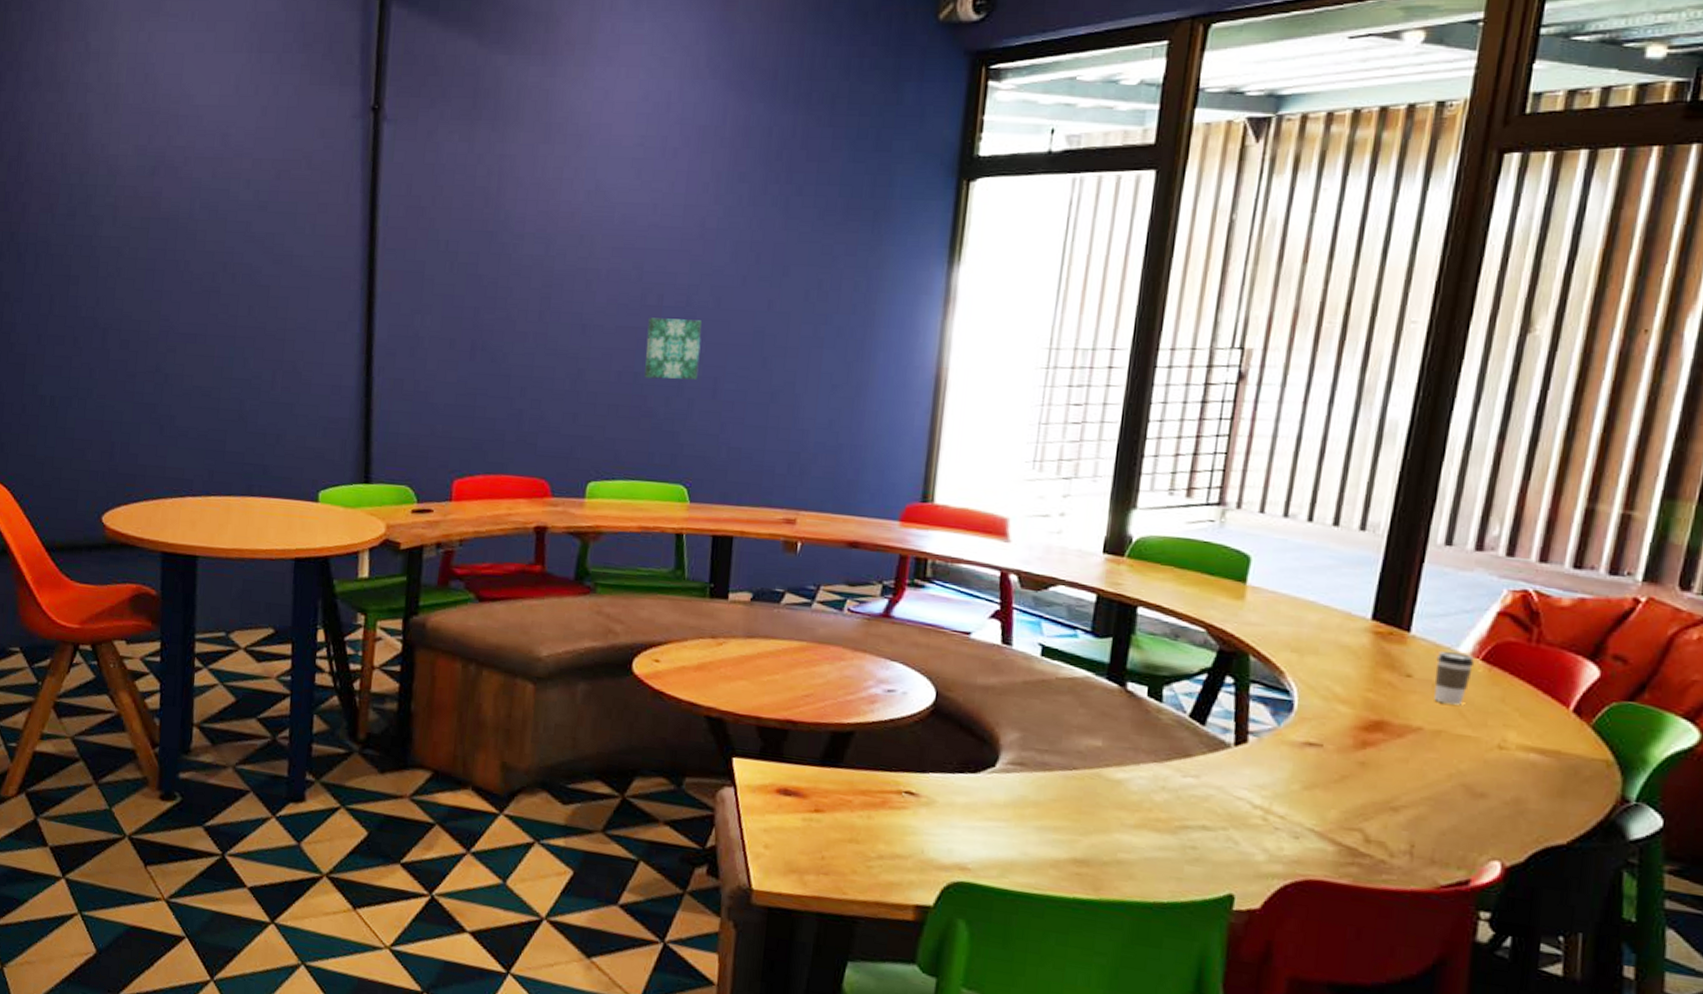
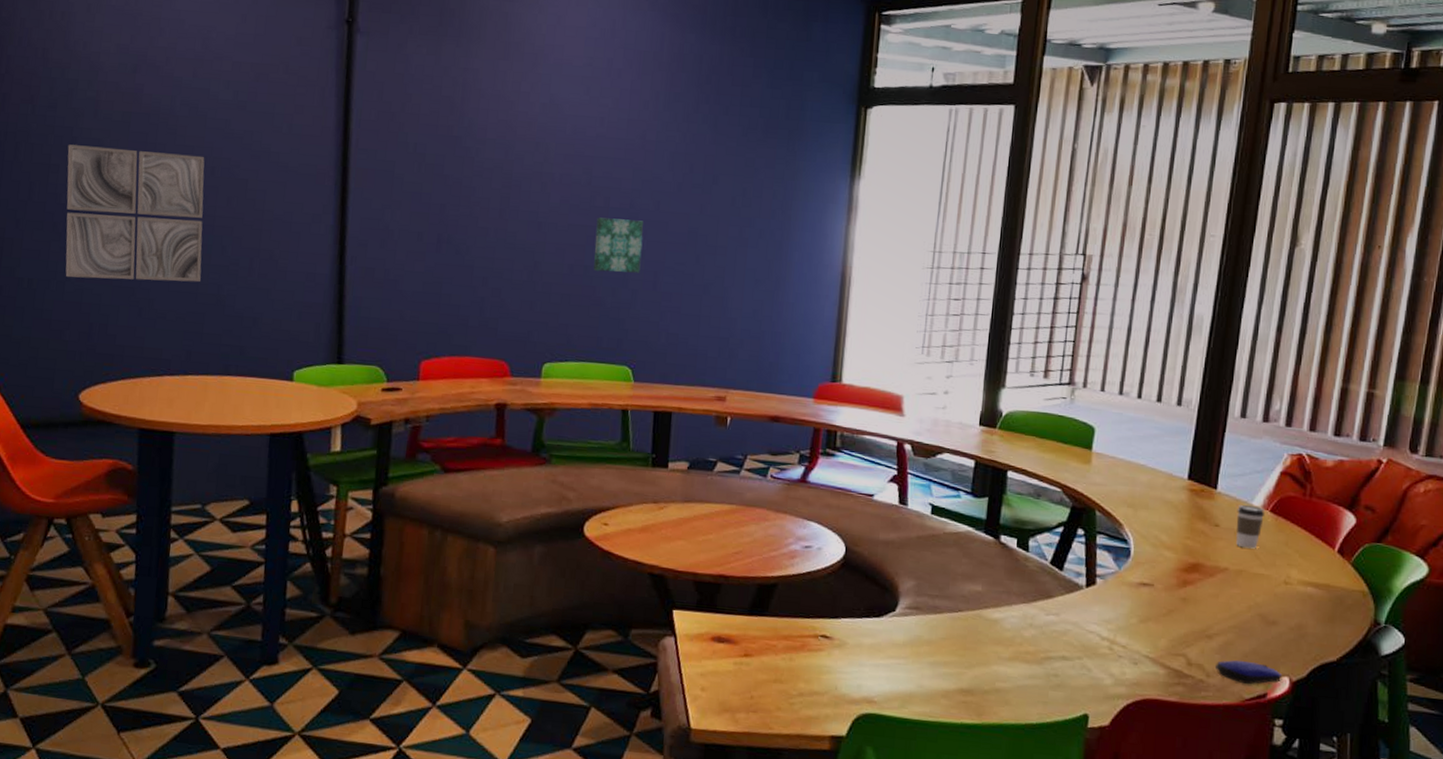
wall art: none [87,254,225,397] -> present [65,144,205,282]
computer mouse: none [1400,838,1492,869] -> present [1214,660,1283,685]

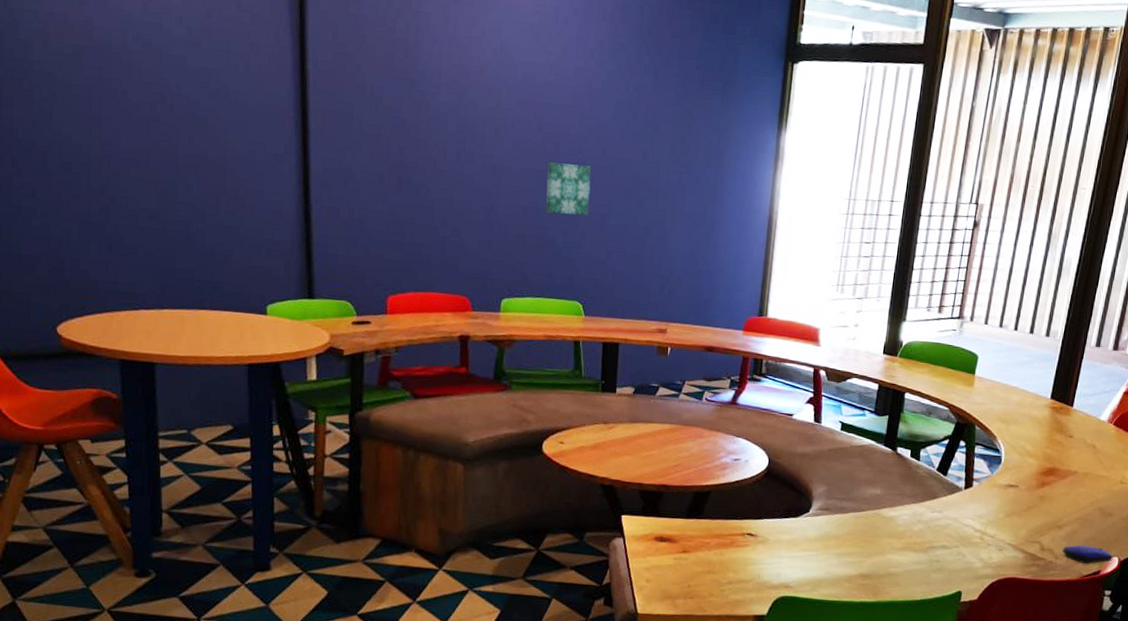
wall art: present [65,144,205,282] -> none [19,77,169,219]
coffee cup: present [1236,505,1264,549] -> none [1085,420,1109,455]

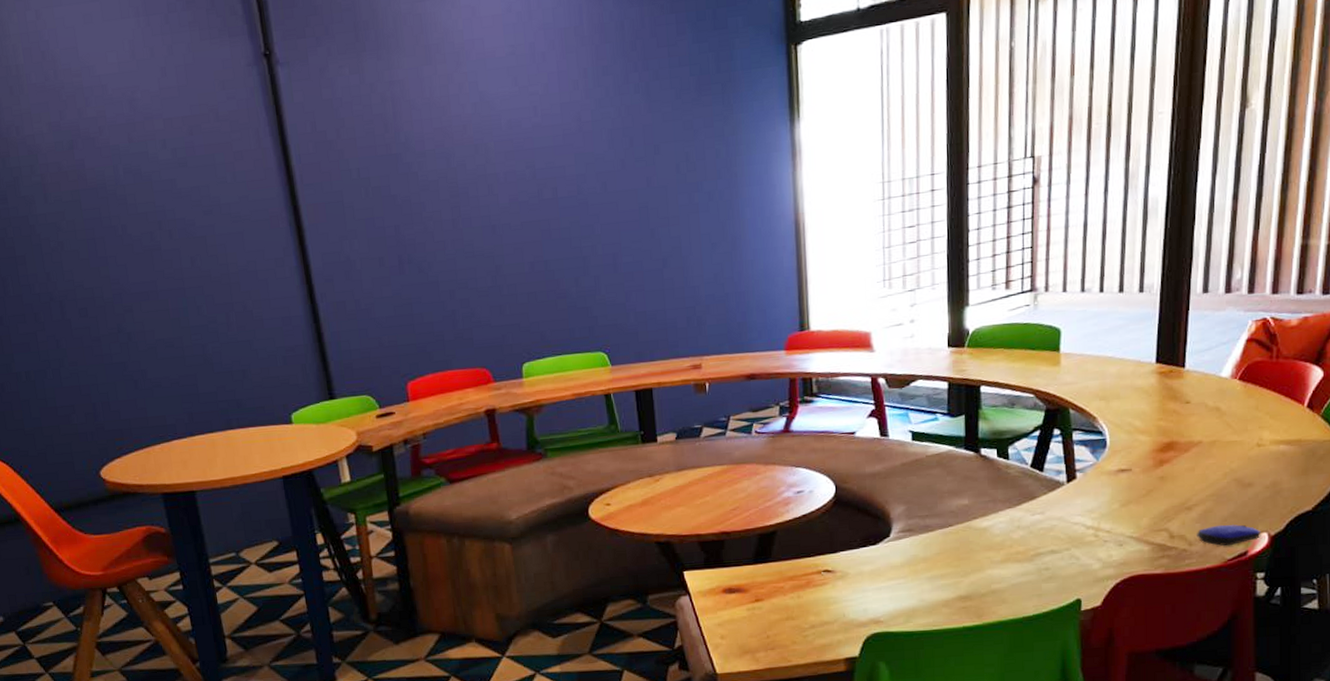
wall art: present [546,162,591,216] -> none [548,205,599,264]

